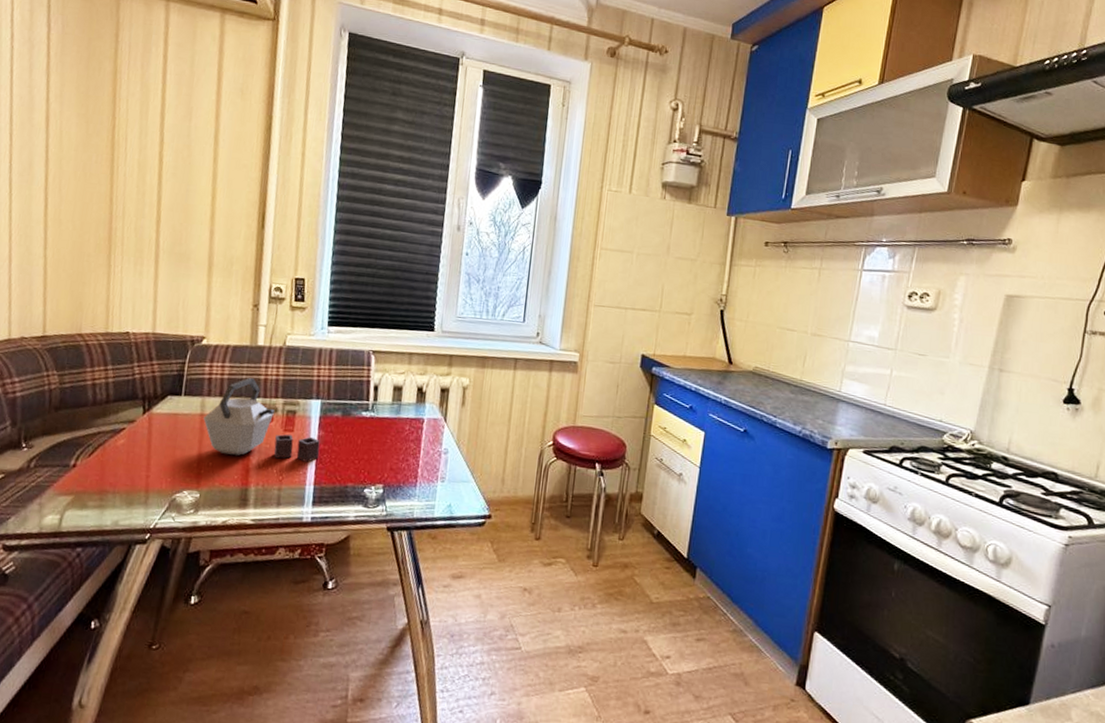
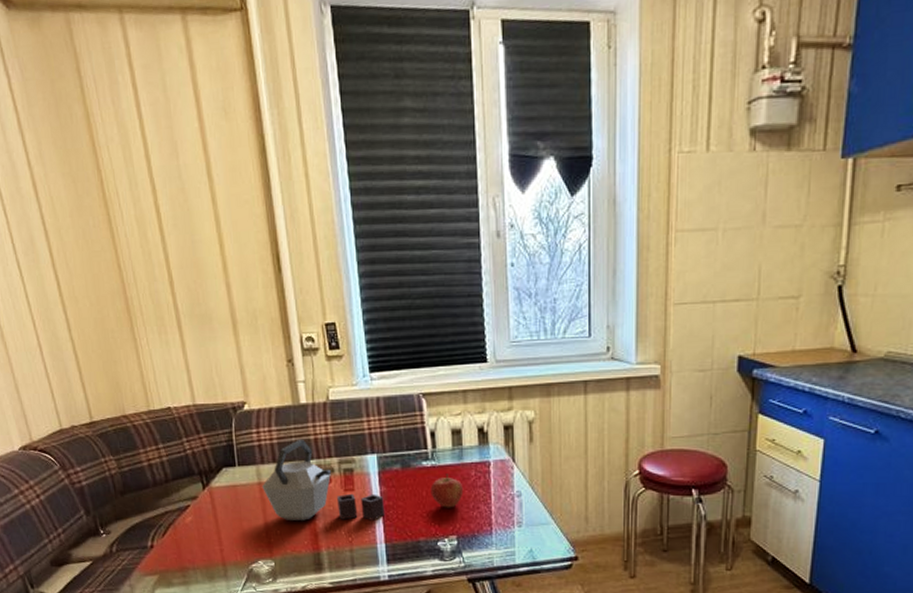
apple: none [365,425,397,458] -> present [430,473,464,508]

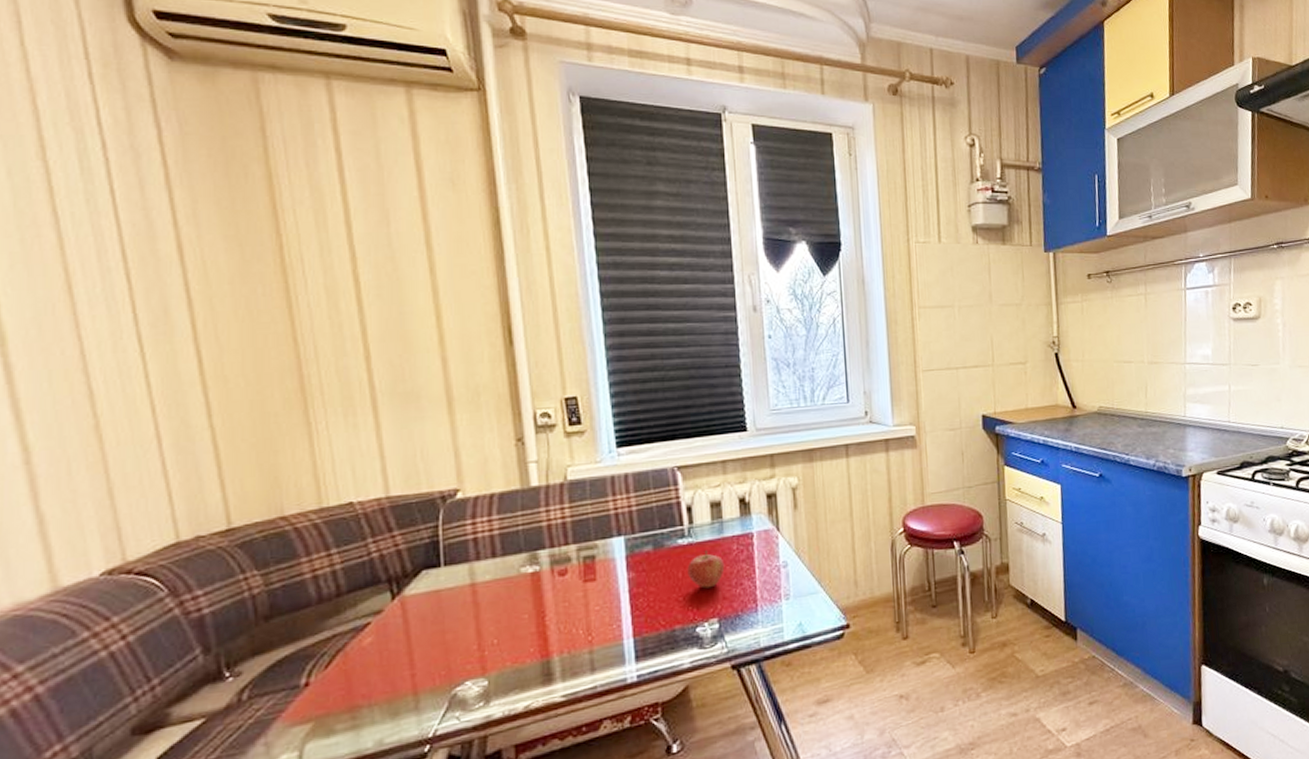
kettle: present [262,440,384,521] -> none [476,528,632,626]

